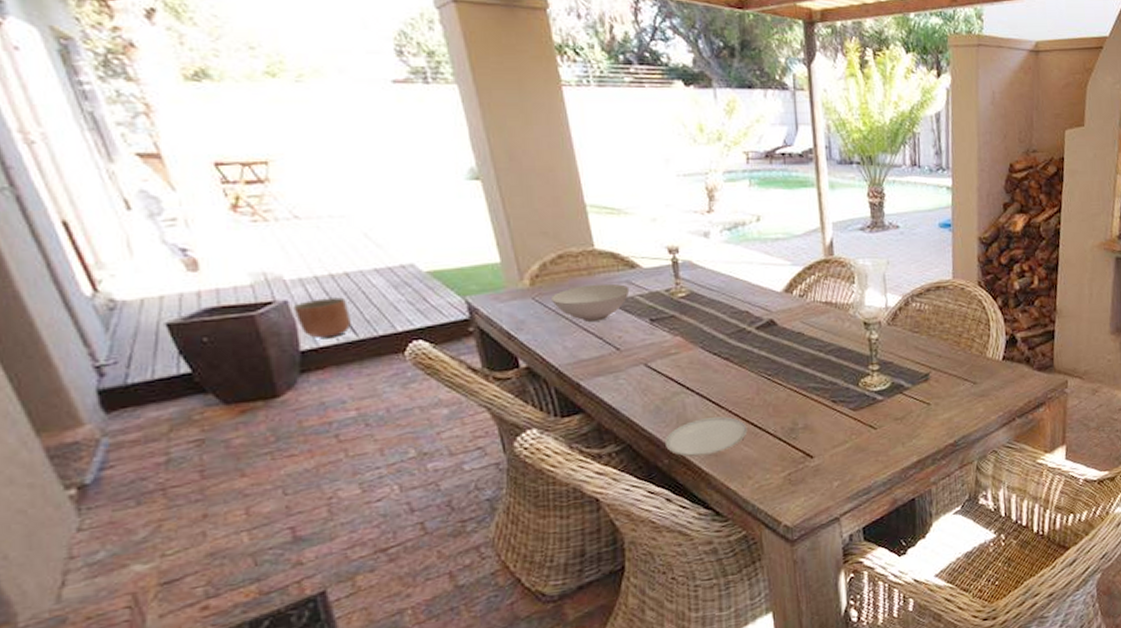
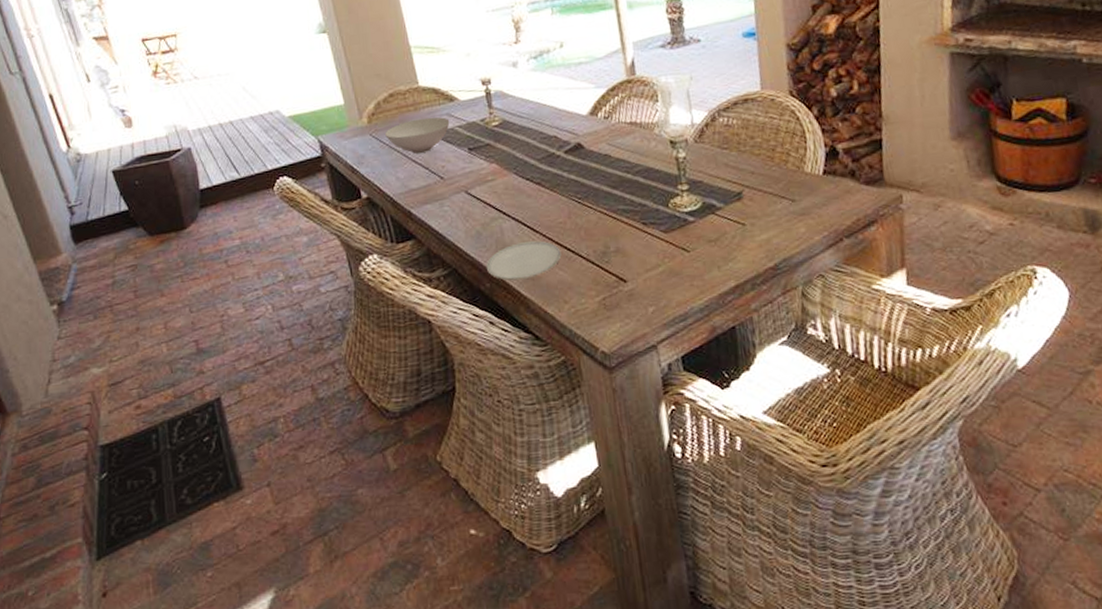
planter: present [293,297,351,338] -> none [194,142,235,178]

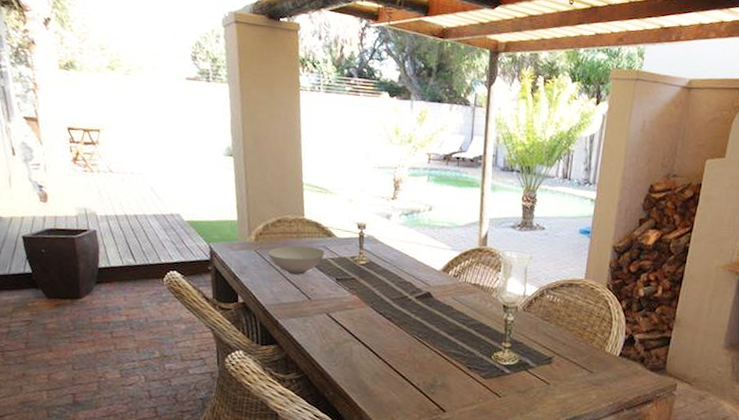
plate: present [486,241,562,281] -> none [333,364,397,395]

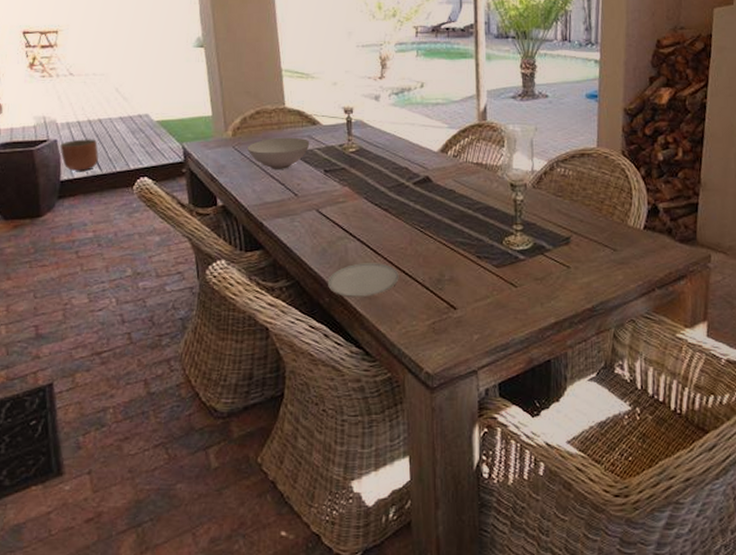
planter: none [98,231,134,261] -> present [60,139,99,171]
plate: none [333,364,397,395] -> present [328,263,399,298]

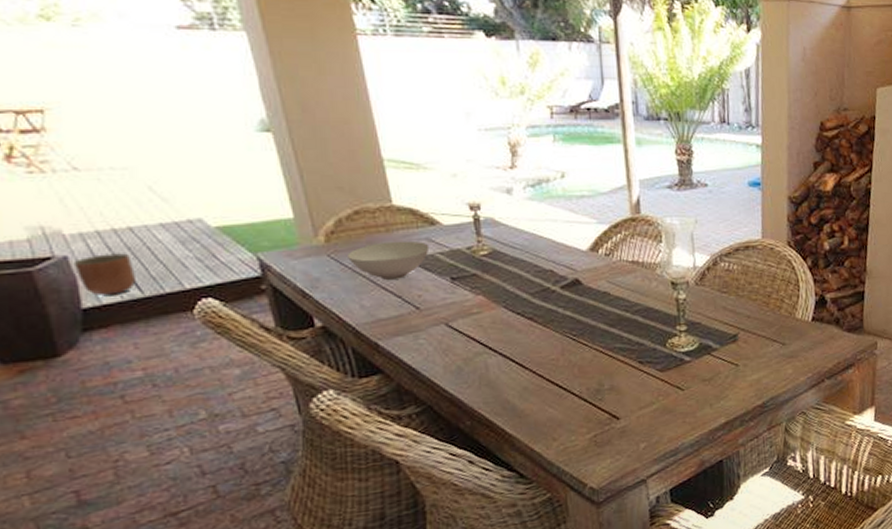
plate: present [328,263,399,298] -> none [468,377,552,419]

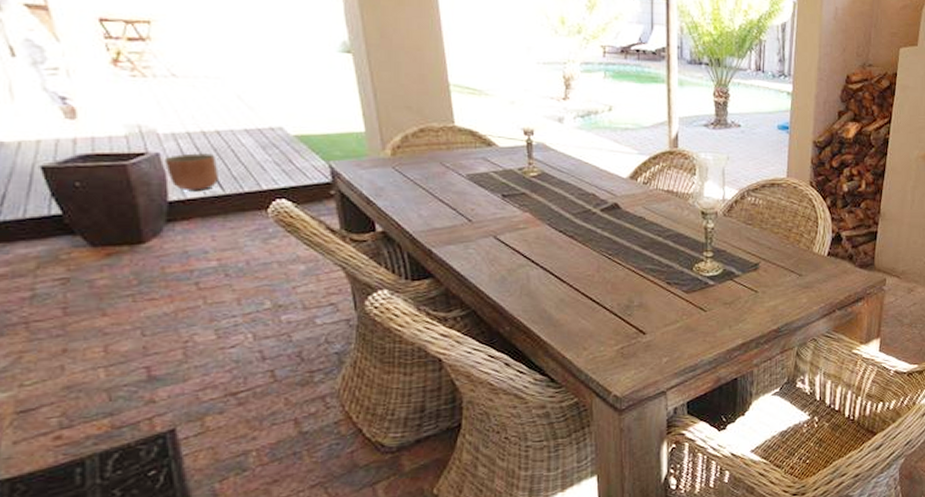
bowl: present [348,240,430,280] -> none [411,158,485,193]

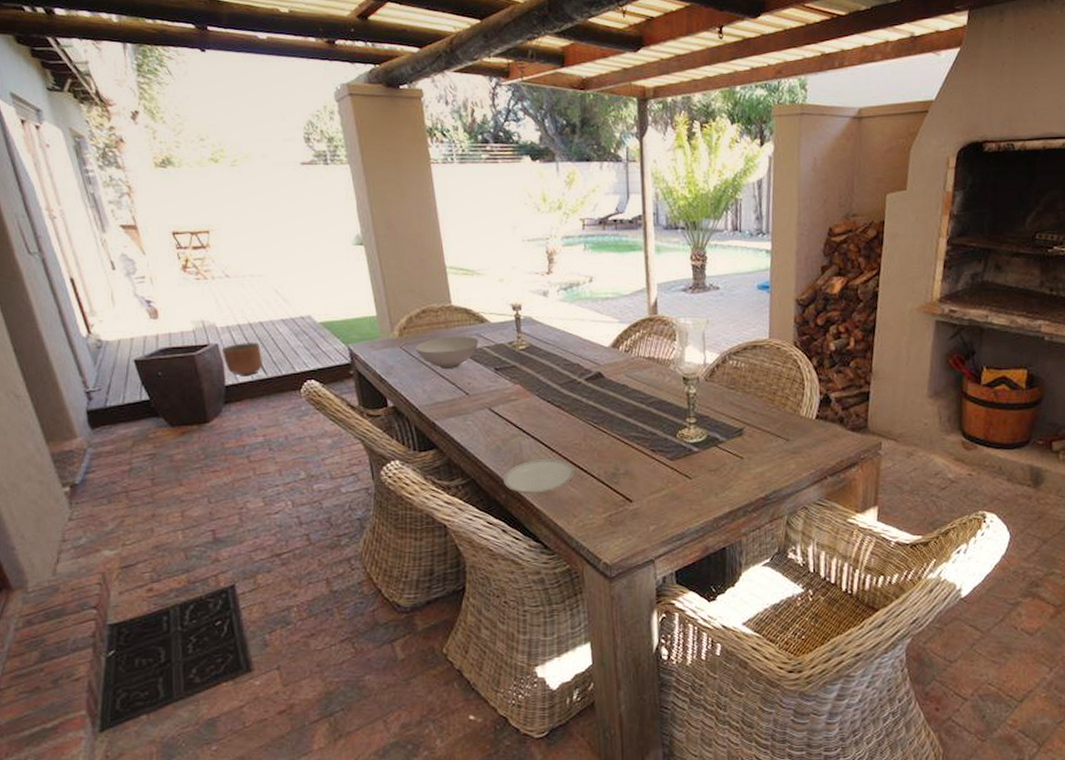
bowl: none [411,158,485,193] -> present [415,336,479,369]
plate: none [508,290,586,326] -> present [504,459,575,494]

